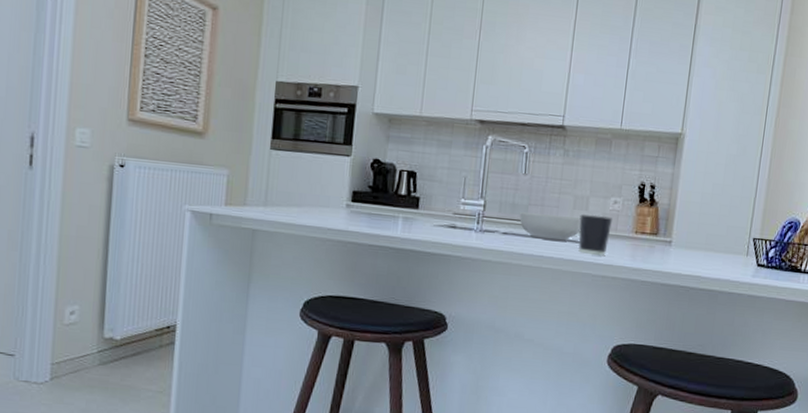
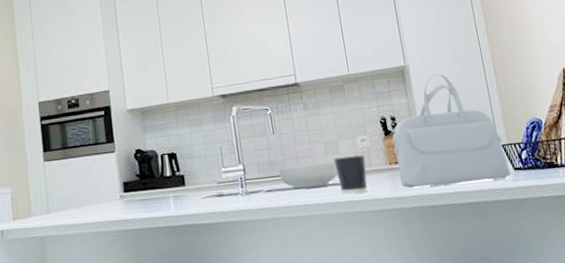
handbag: none [641,150,755,273] -> present [390,74,512,189]

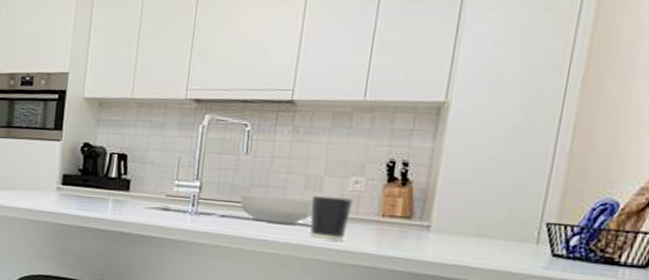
handbag: present [390,74,512,189] -> none [389,120,549,264]

